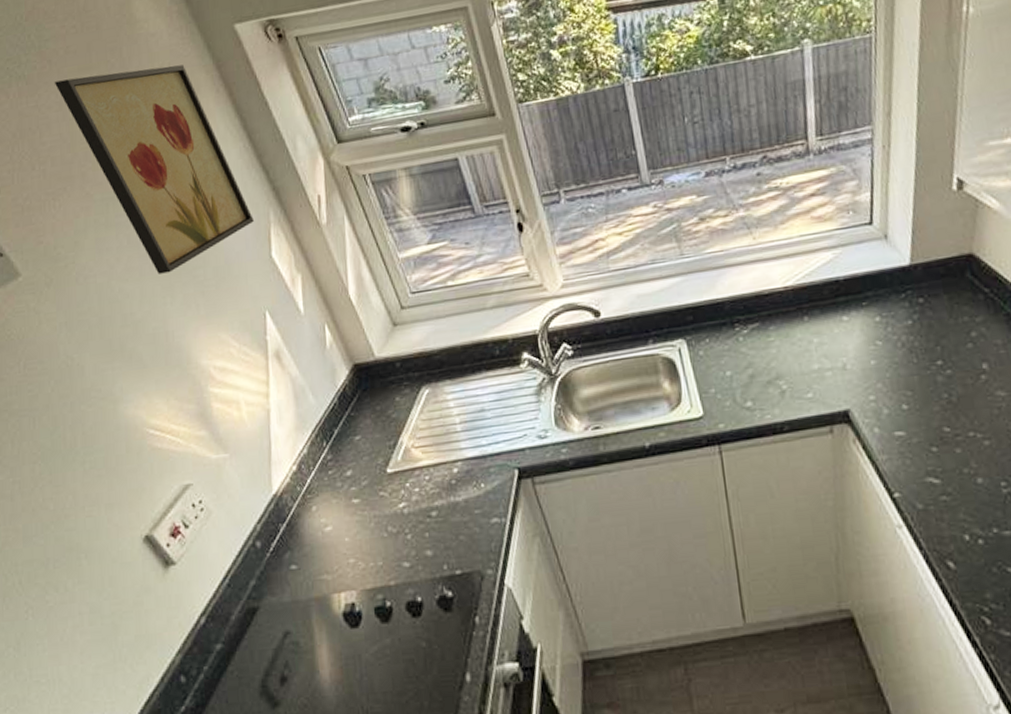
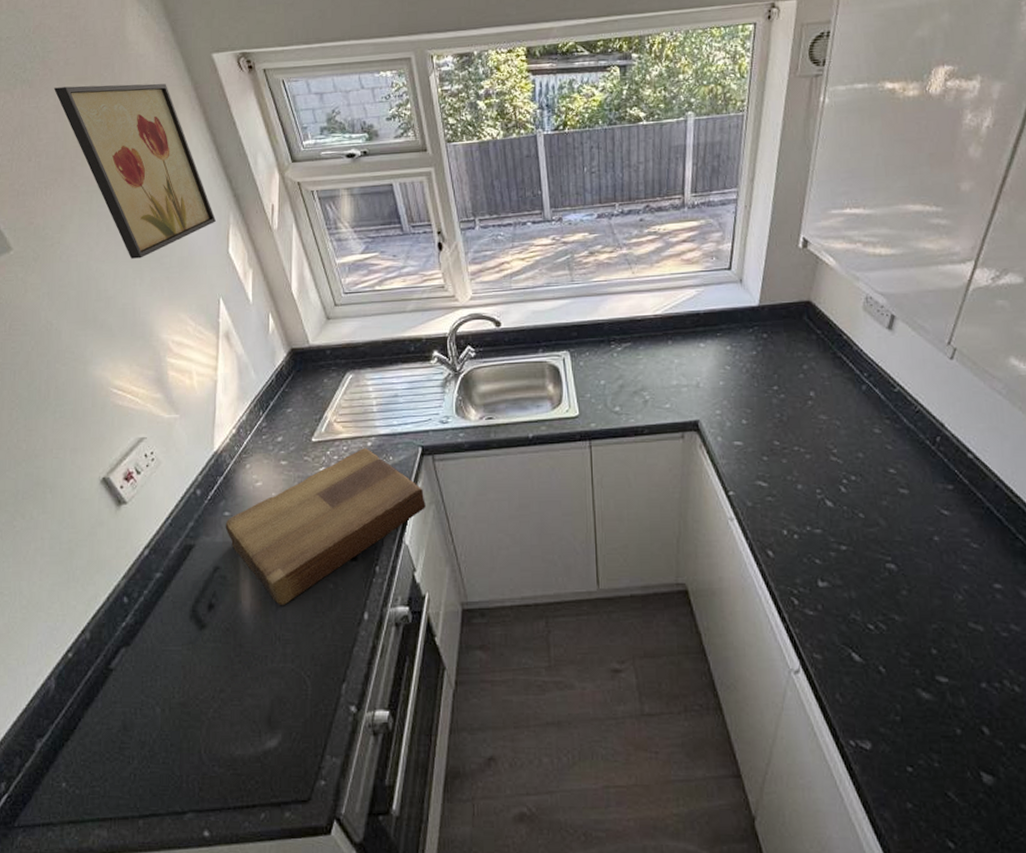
cutting board: none [293,476,529,672] -> present [225,448,426,605]

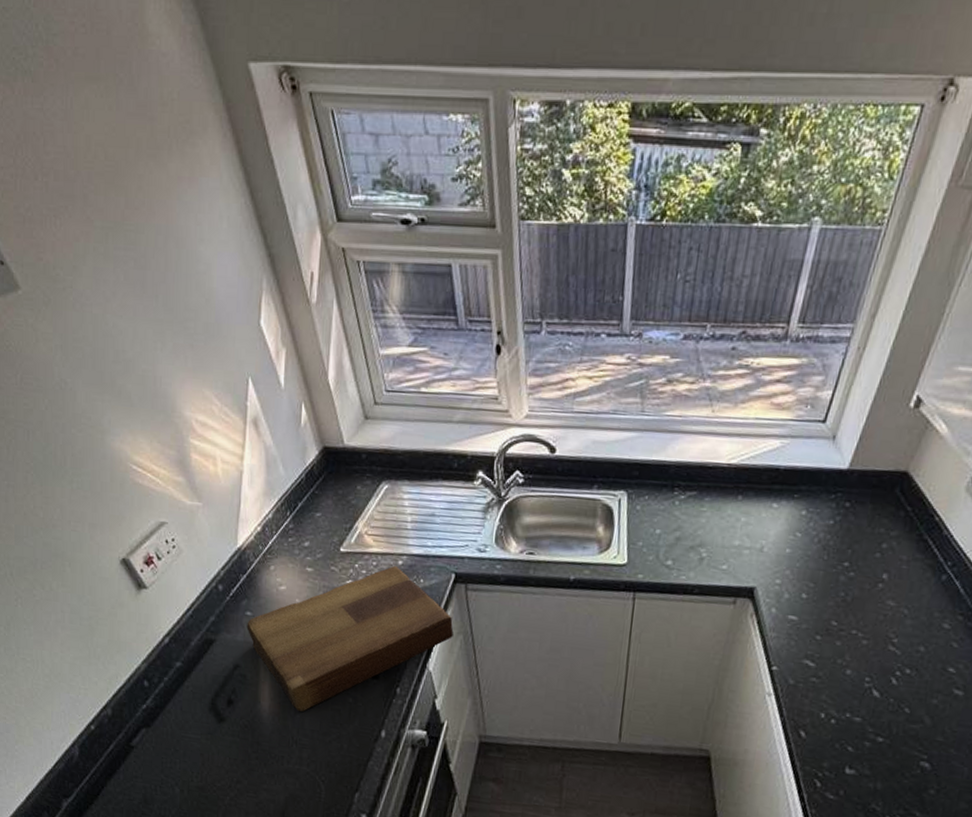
wall art: present [54,83,216,259] -> none [61,85,247,319]

